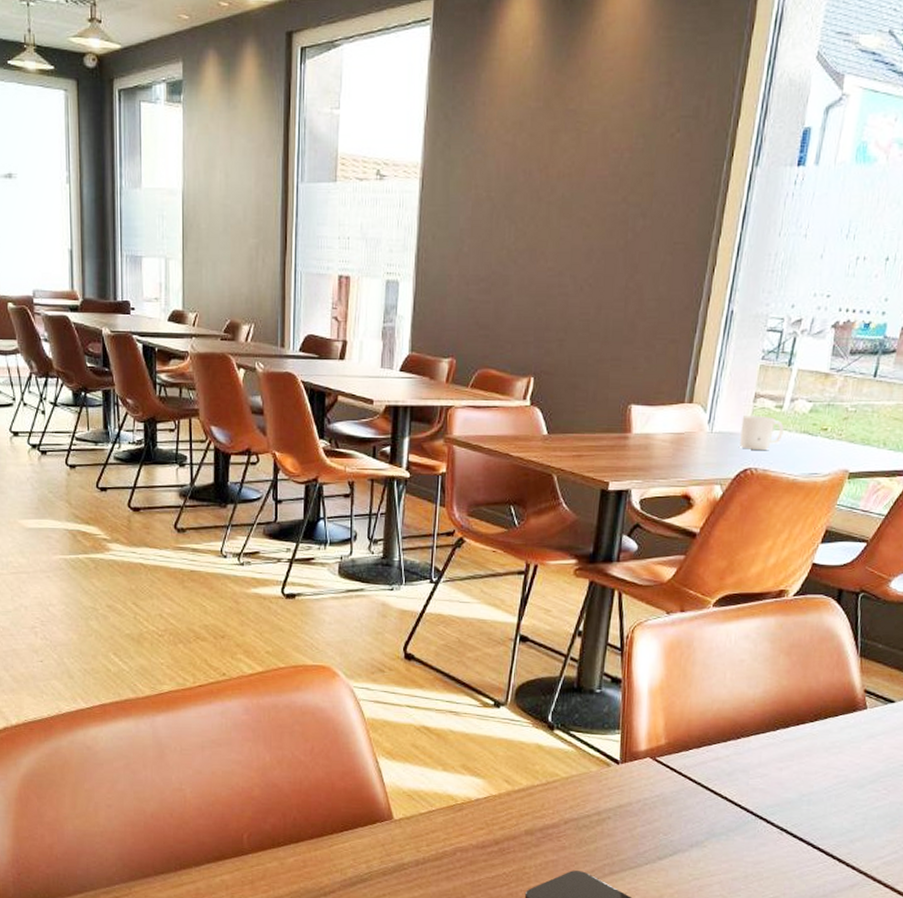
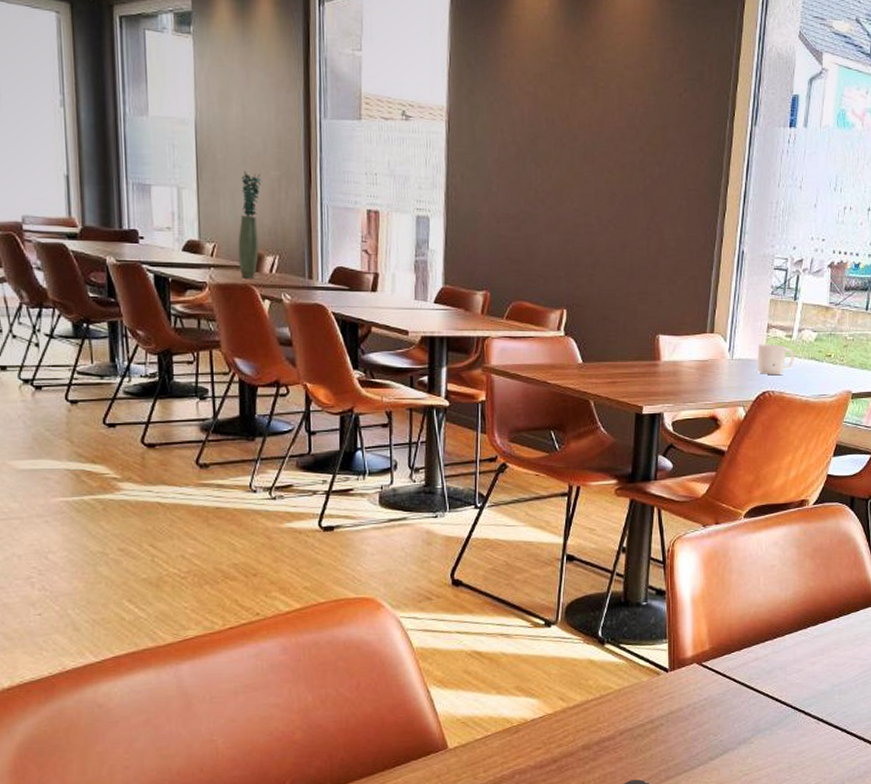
vase: none [217,239,241,347] -> present [238,171,262,278]

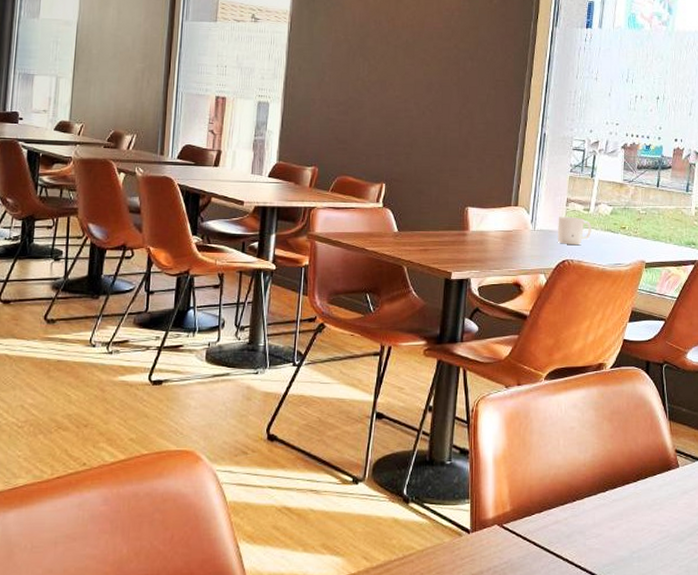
vase: present [238,171,262,278] -> none [101,63,128,154]

